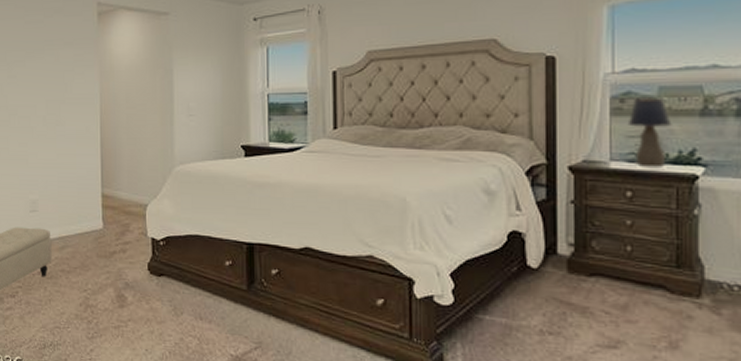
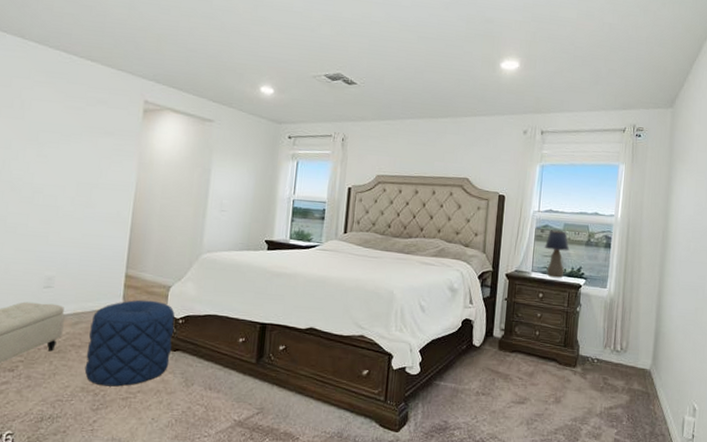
pouf: none [75,220,157,314] -> present [84,299,175,387]

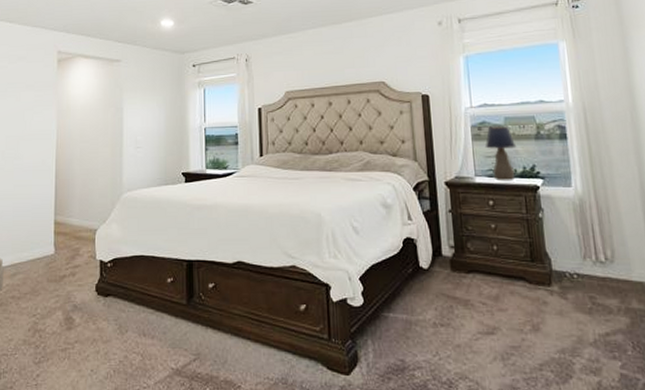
pouf: present [84,299,175,387] -> none [25,245,104,338]

